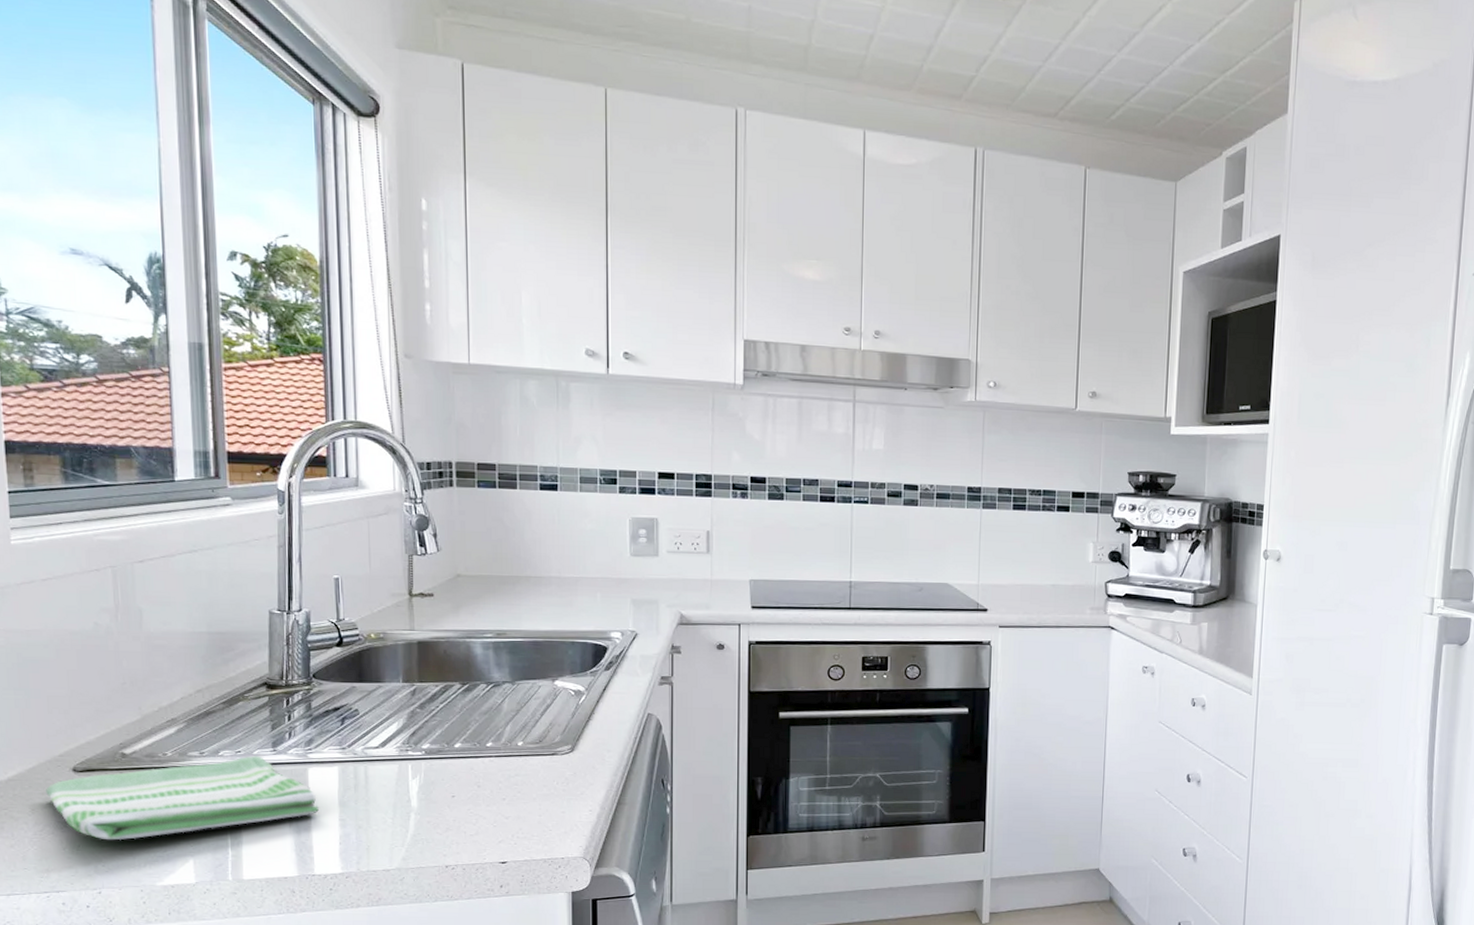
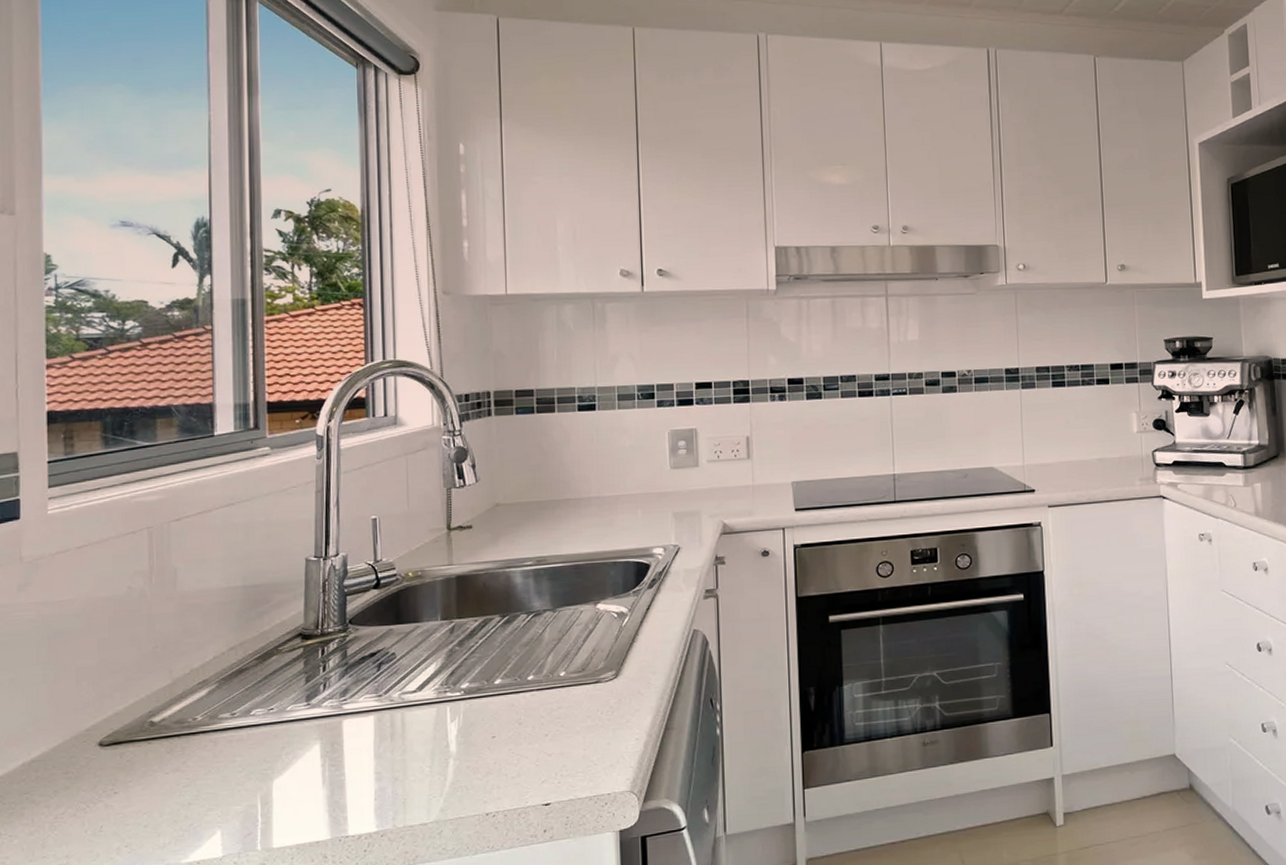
dish towel: present [45,755,319,841] -> none [69,711,353,818]

